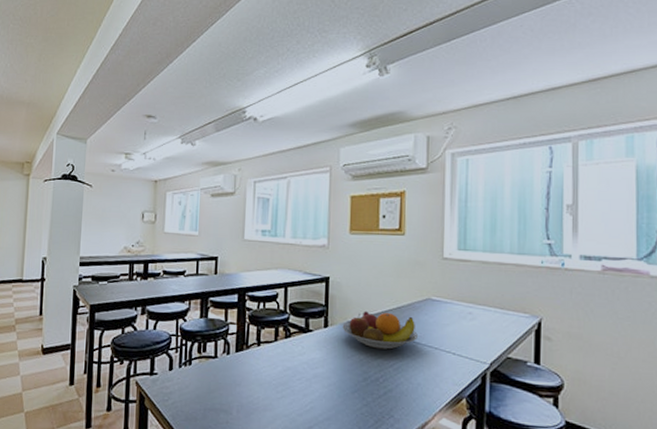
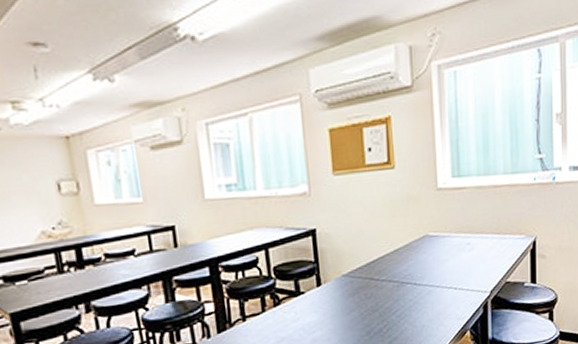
fruit bowl: present [342,311,418,350] -> none [337,257,418,299]

